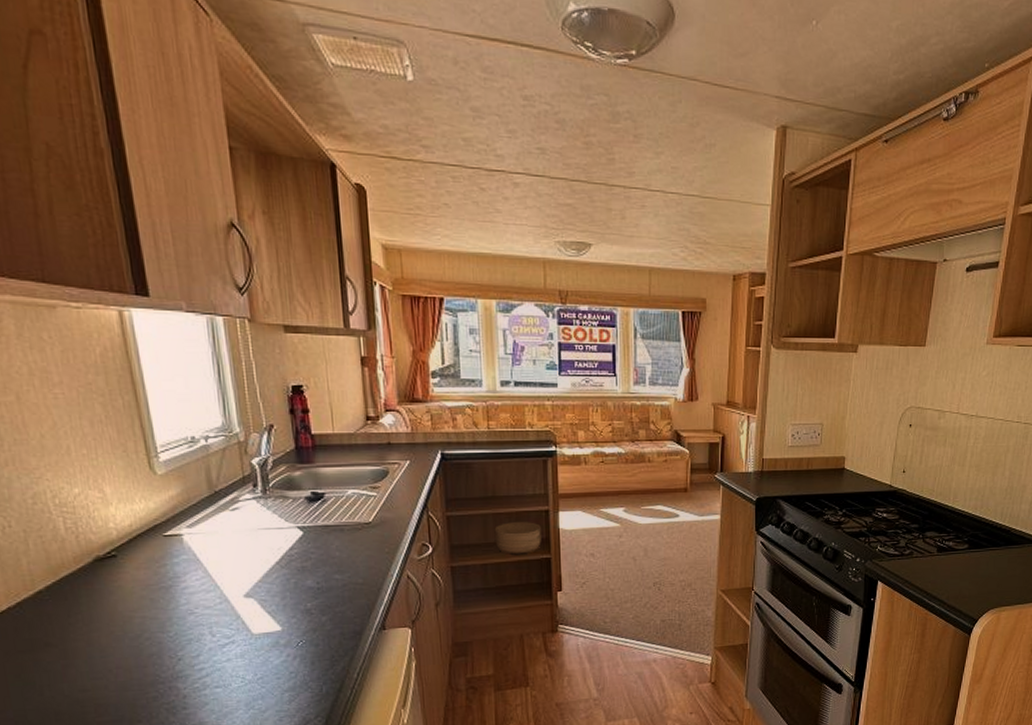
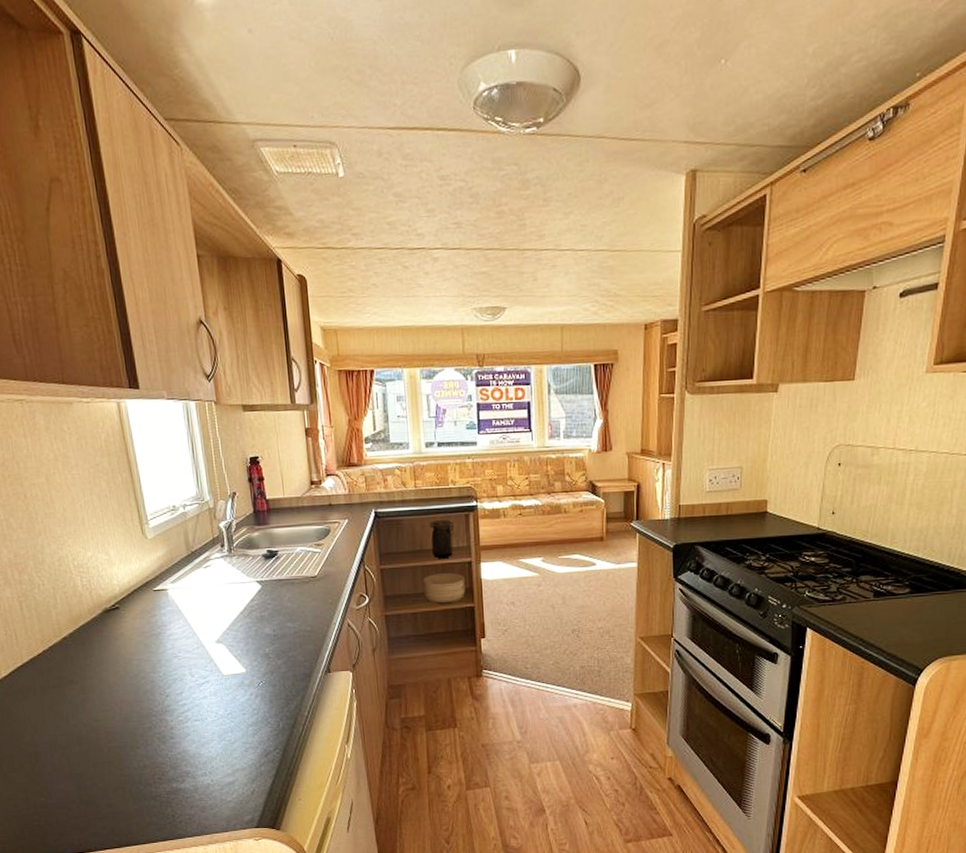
jar: none [503,465,531,505] -> present [429,520,455,558]

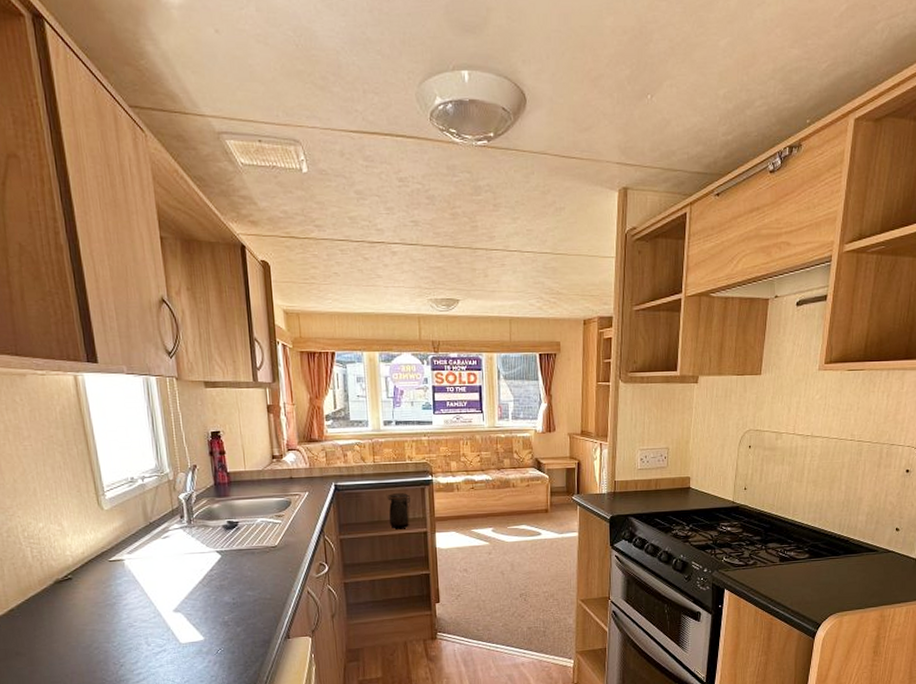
bowl: present [422,572,465,605] -> none [380,541,421,573]

